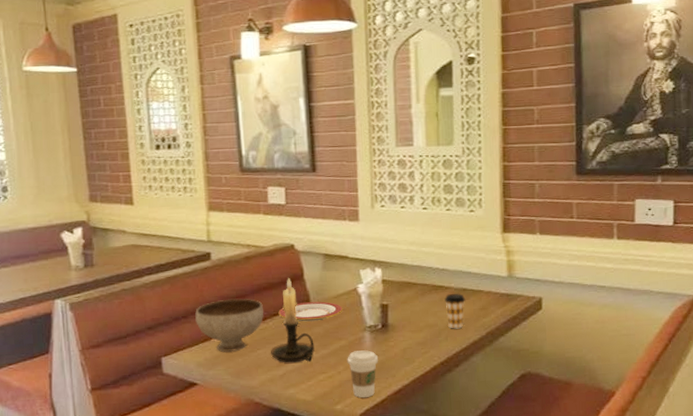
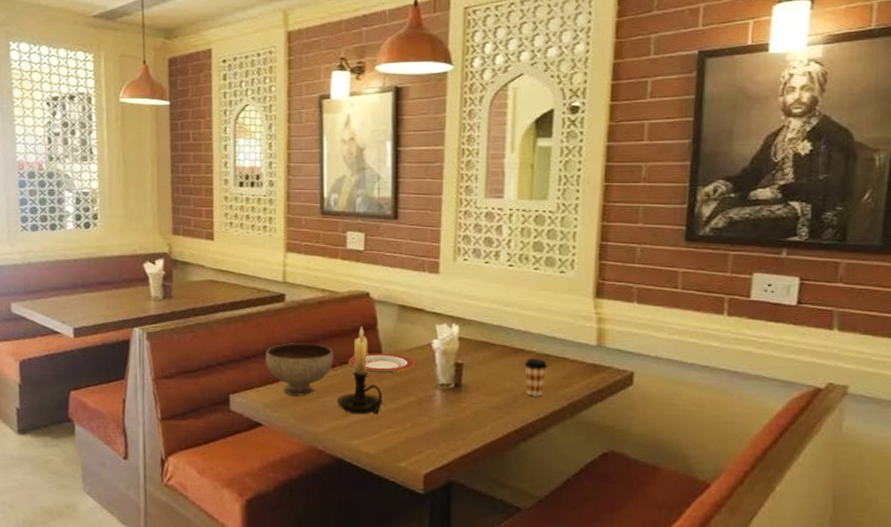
coffee cup: present [347,350,379,398] -> none [415,408,449,458]

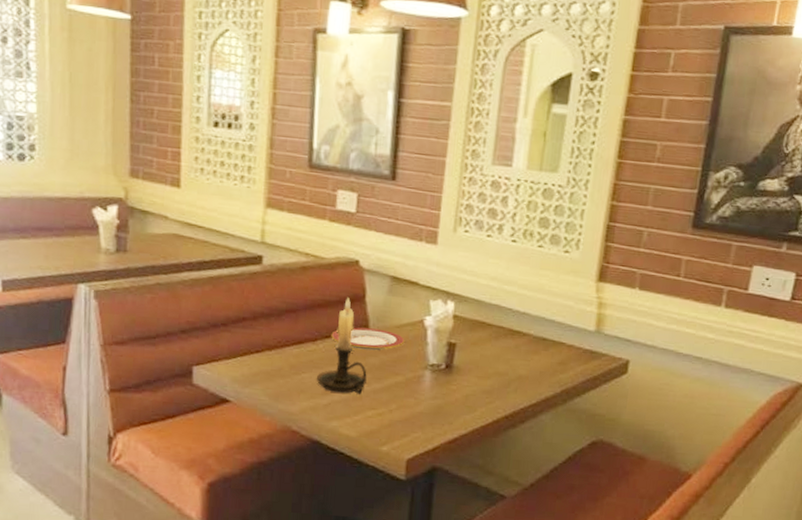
bowl: present [265,343,333,396] -> none [236,312,315,371]
coffee cup: present [524,359,548,397] -> none [520,342,544,382]

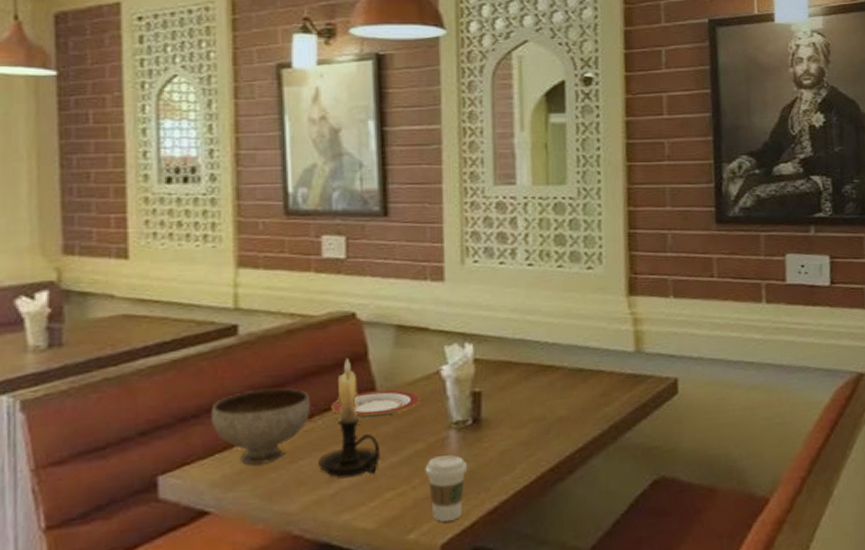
bowl: none [236,312,315,371] -> present [211,388,310,465]
coffee cup: none [401,389,437,442] -> present [425,455,468,522]

